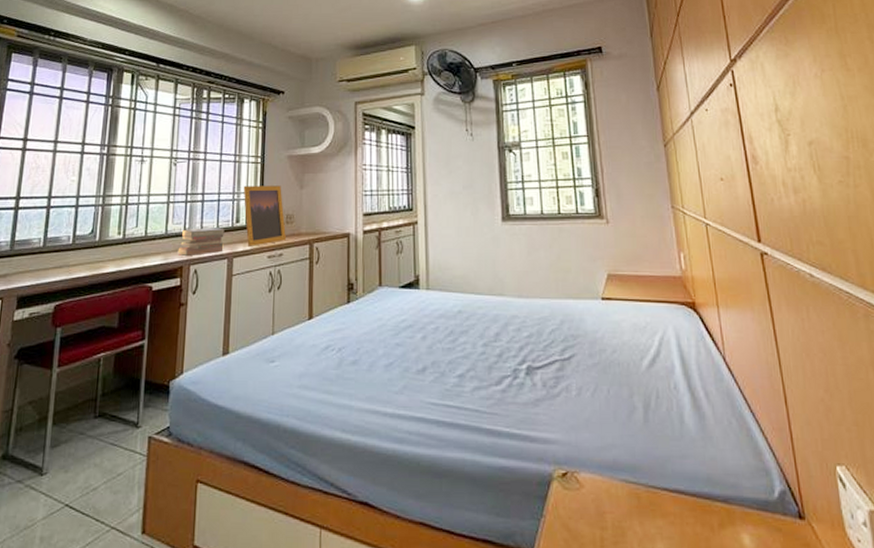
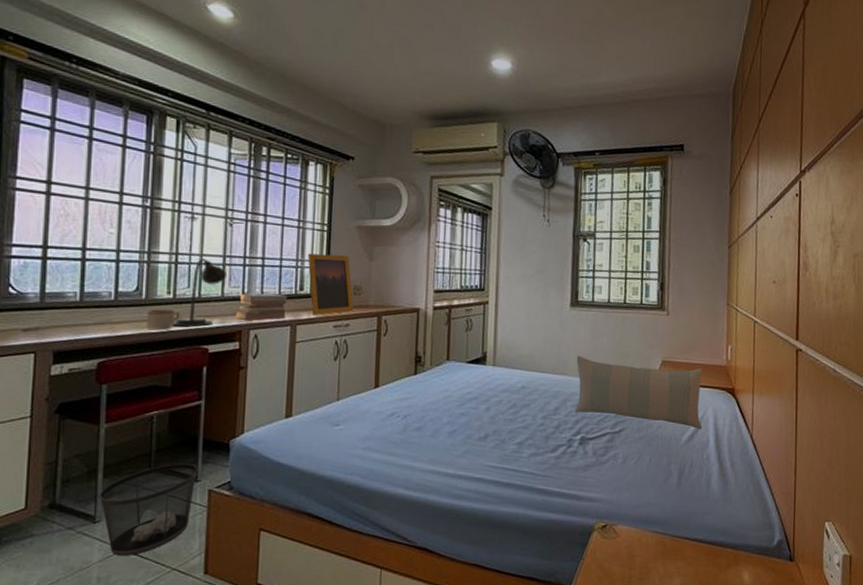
waste bin: none [47,407,139,513] -> present [99,462,198,556]
mug: none [98,250,128,271] -> present [146,309,180,331]
desk lamp: none [121,197,171,267] -> present [172,258,228,328]
pillow: none [513,273,663,353] -> present [574,355,703,430]

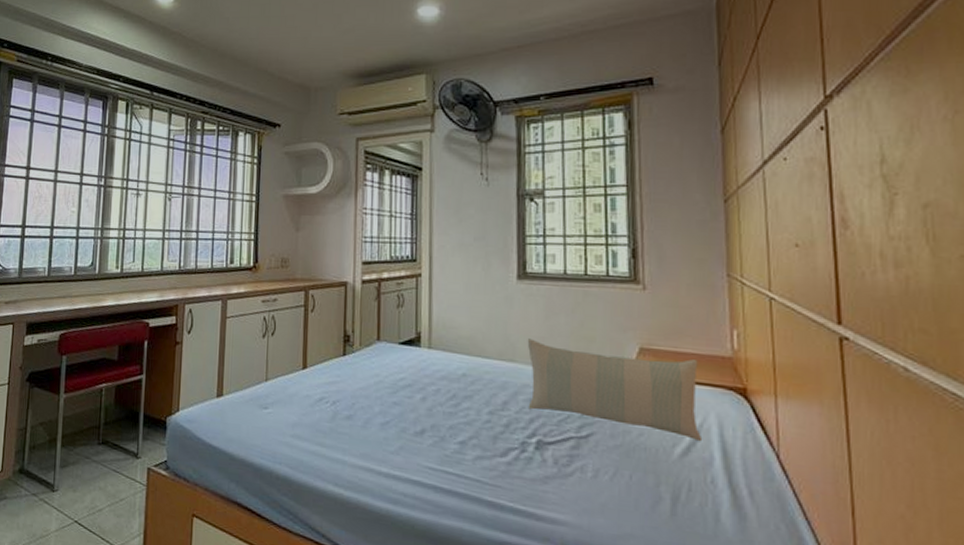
waste bin: present [99,462,198,556] -> none [57,437,139,529]
mug: present [146,309,180,331] -> none [98,283,126,305]
desk lamp: present [172,258,228,328] -> none [119,232,166,302]
books: present [235,293,287,321] -> none [173,266,219,295]
picture frame: present [307,253,353,315] -> none [237,225,281,289]

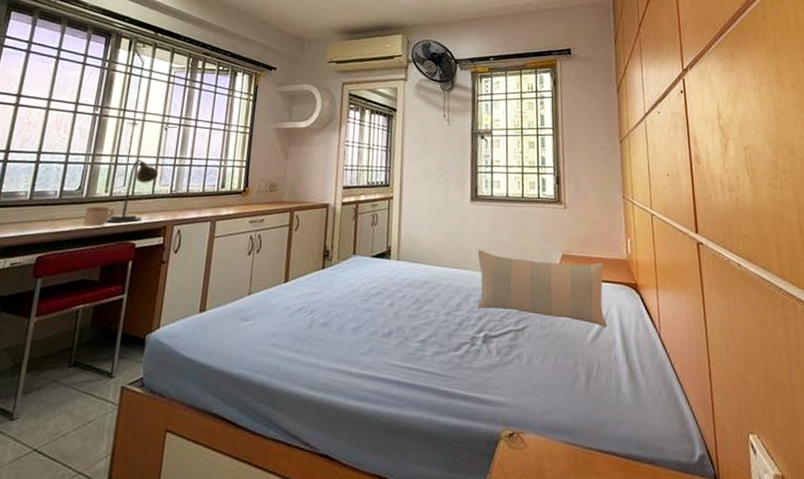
mug: none [98,283,126,305] -> present [83,206,114,227]
desk lamp: none [119,232,166,302] -> present [106,159,159,224]

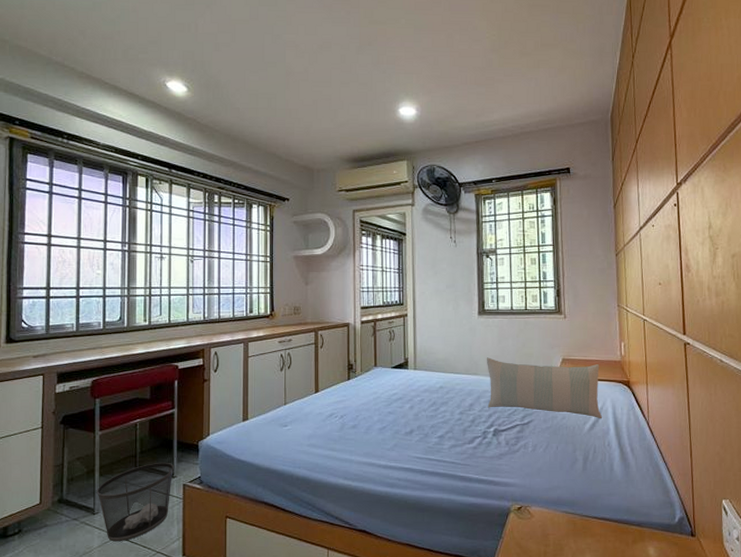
waste bin: none [19,357,114,457] -> present [97,462,174,542]
mug: present [83,206,114,227] -> none [128,334,155,353]
desk lamp: present [106,159,159,224] -> none [149,290,191,349]

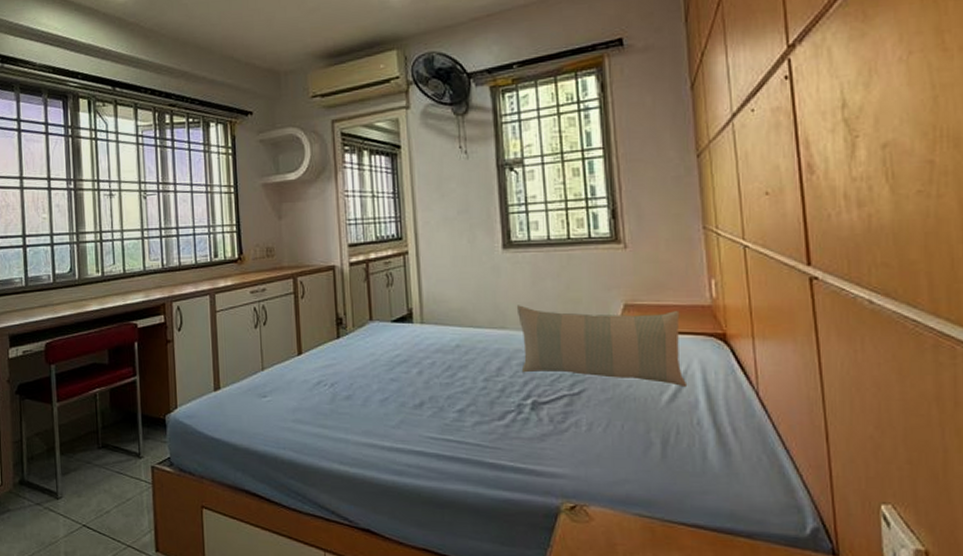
waste bin: present [97,462,174,542] -> none [59,439,140,532]

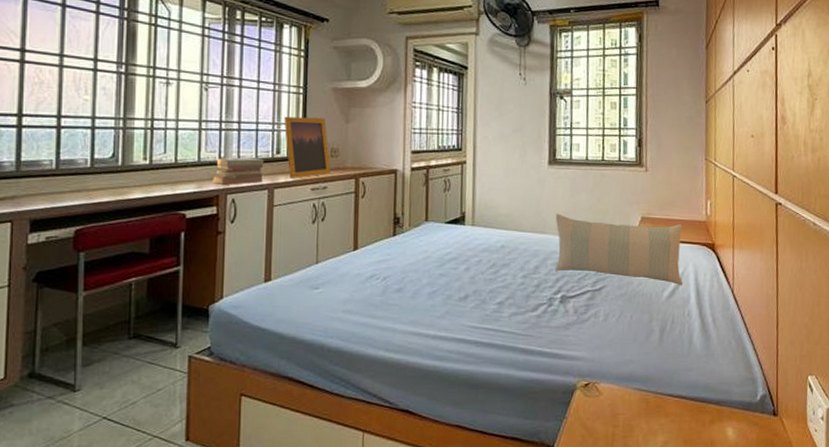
books: none [158,263,204,292] -> present [212,157,264,185]
picture frame: none [218,217,268,282] -> present [283,116,331,178]

